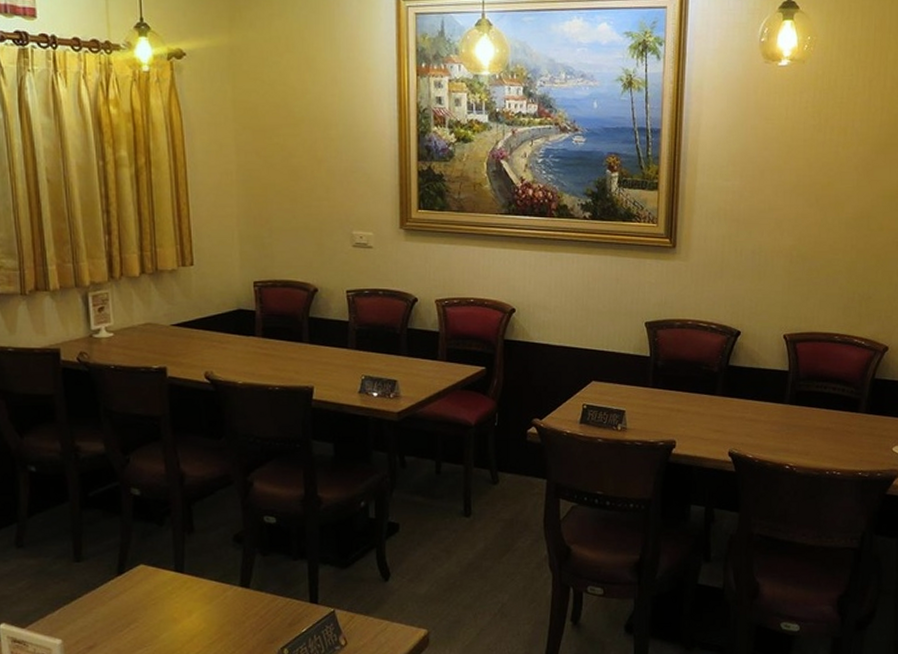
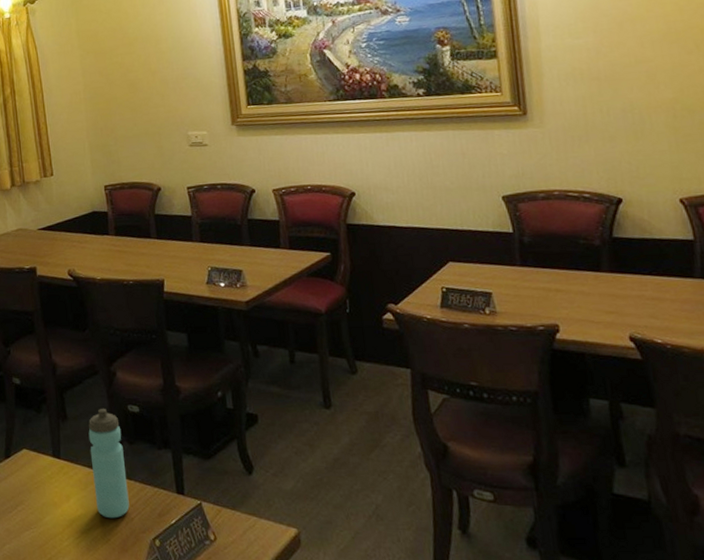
water bottle: none [217,520,258,631] -> present [88,409,130,519]

